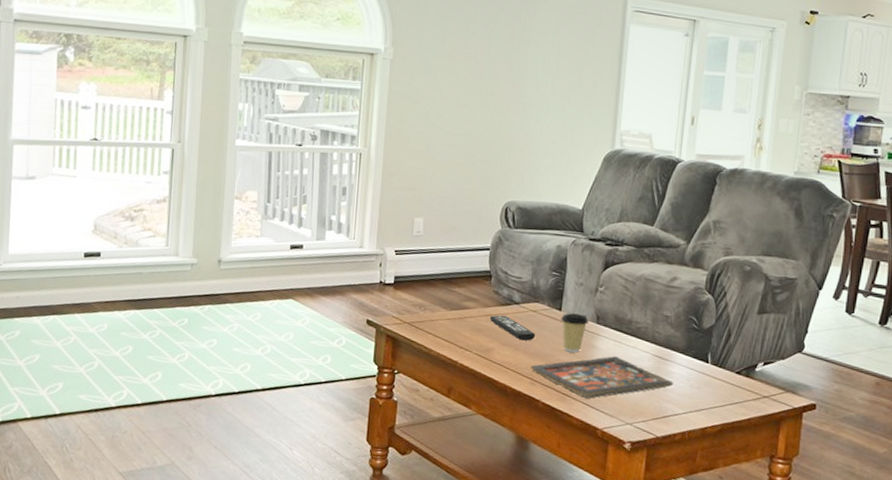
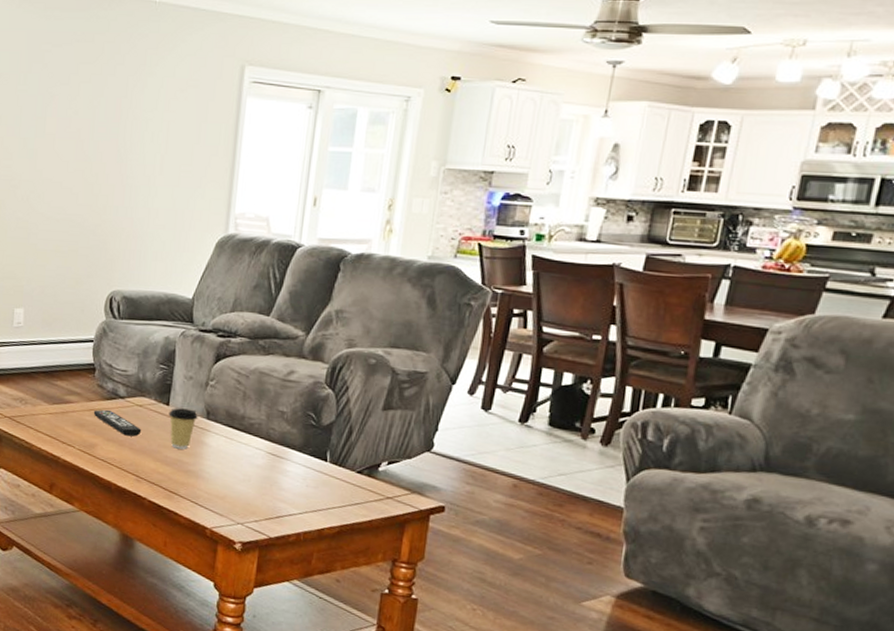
board game: present [531,356,673,398] -> none [136,453,289,497]

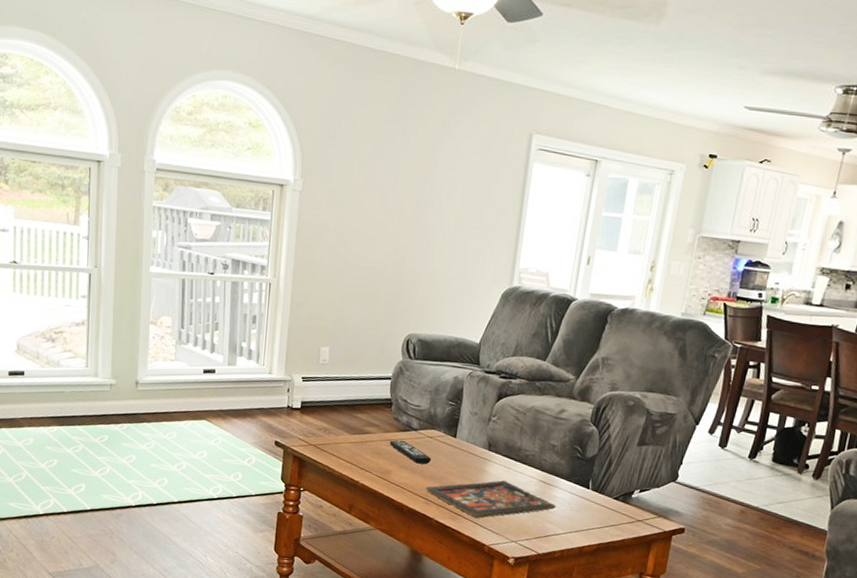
board game: none [136,453,289,497] -> present [426,480,556,518]
coffee cup: present [168,408,198,449] -> none [455,440,481,477]

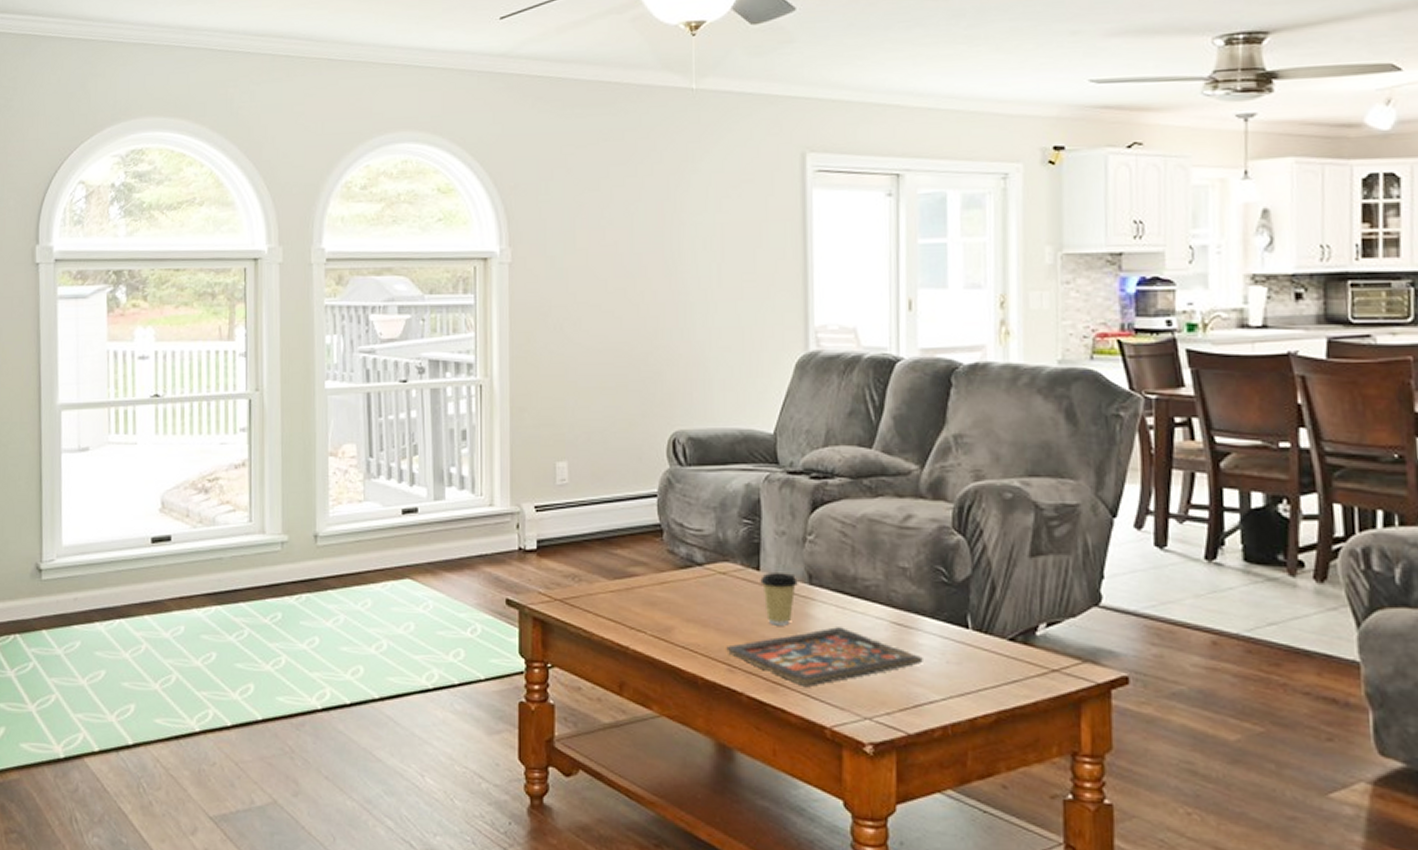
remote control: present [389,440,432,465] -> none [665,581,729,614]
coffee cup: none [455,440,481,477] -> present [760,573,798,626]

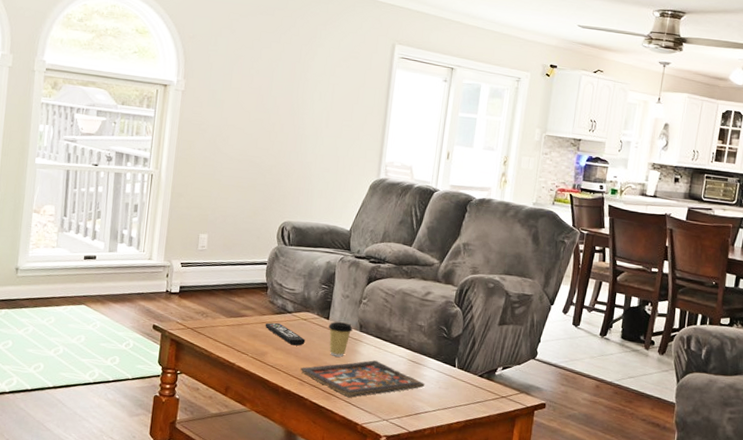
remote control: none [665,581,729,614] -> present [265,322,306,346]

